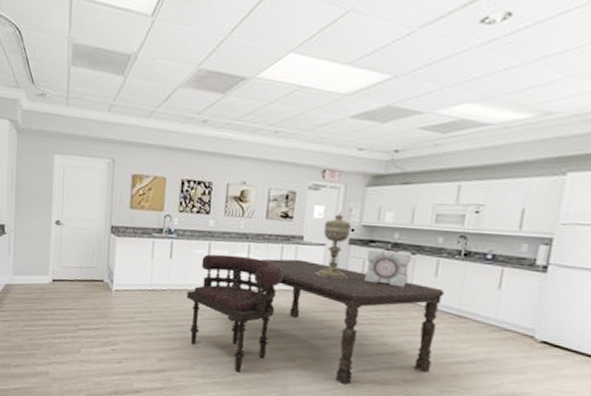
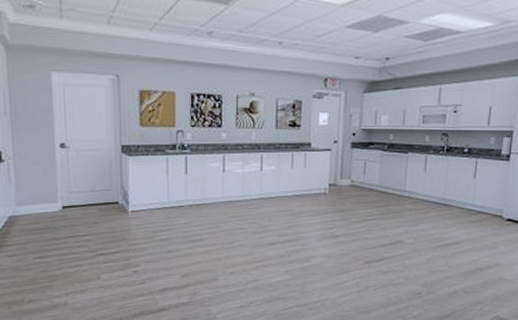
chair: present [186,254,284,373] -> none [205,166,295,278]
dining table: present [228,259,444,386] -> none [246,165,432,277]
decorative urn: present [315,211,352,279] -> none [323,117,353,181]
decorative cube: present [364,248,412,288] -> none [366,150,405,184]

